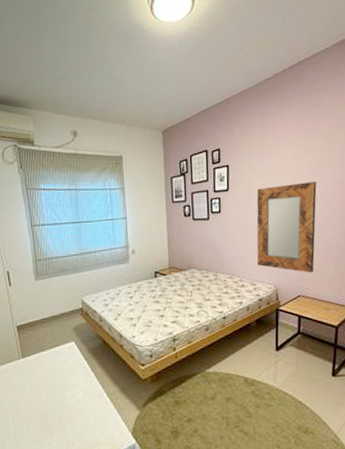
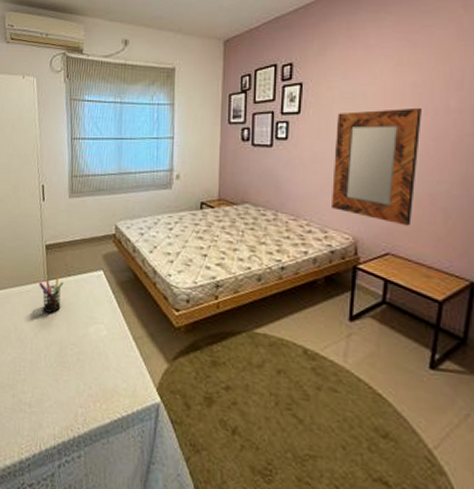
pen holder: none [14,351,38,387] -> present [39,274,64,313]

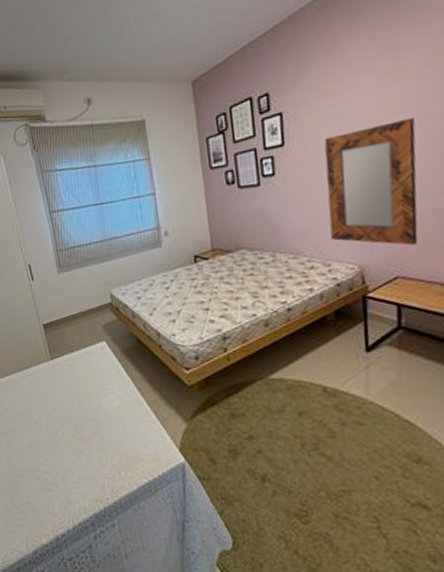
pen holder: present [39,274,64,313] -> none [43,352,69,391]

